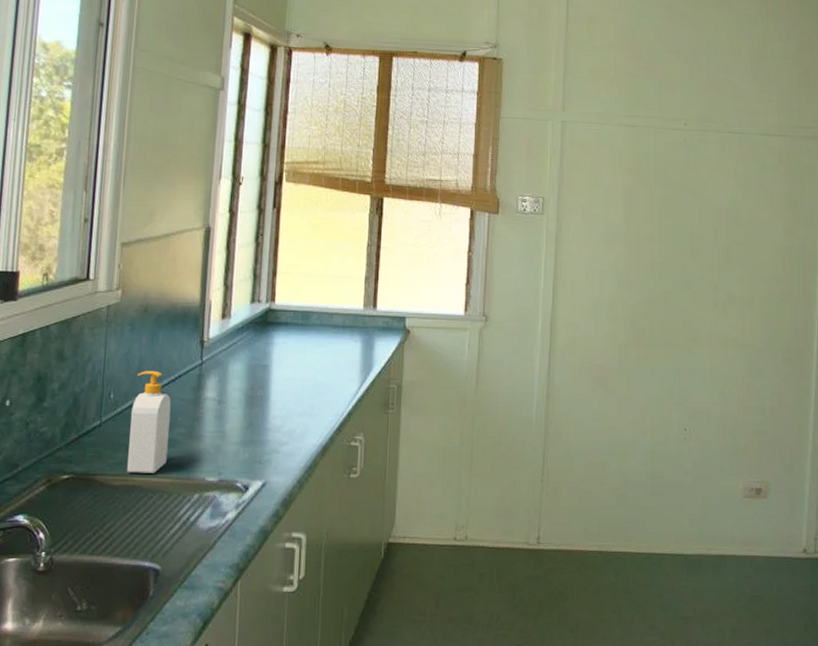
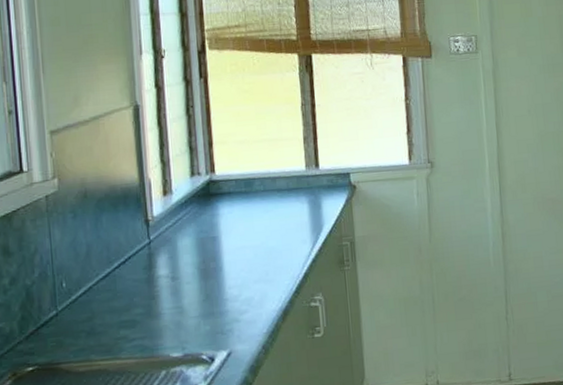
soap bottle: present [127,370,171,473] -> none [86,255,129,358]

